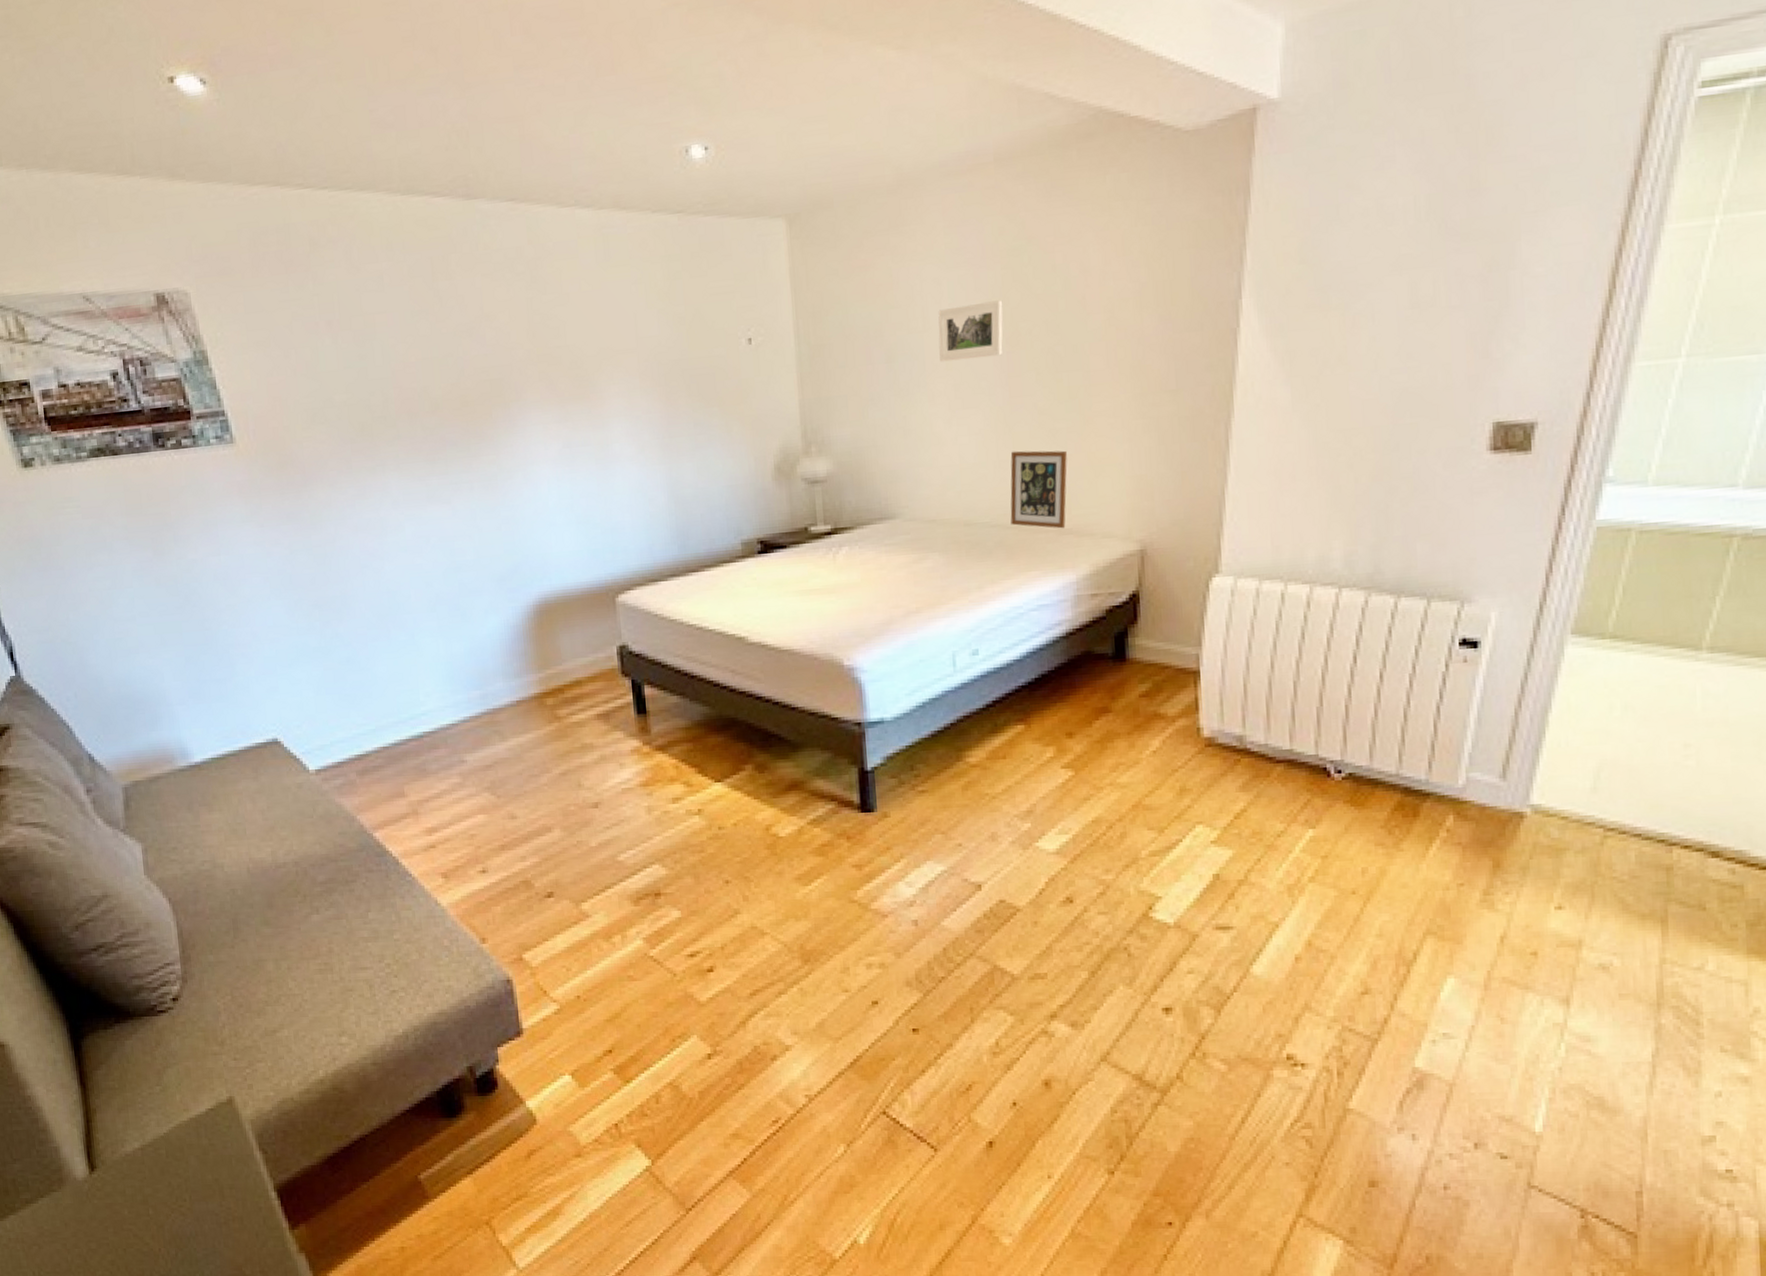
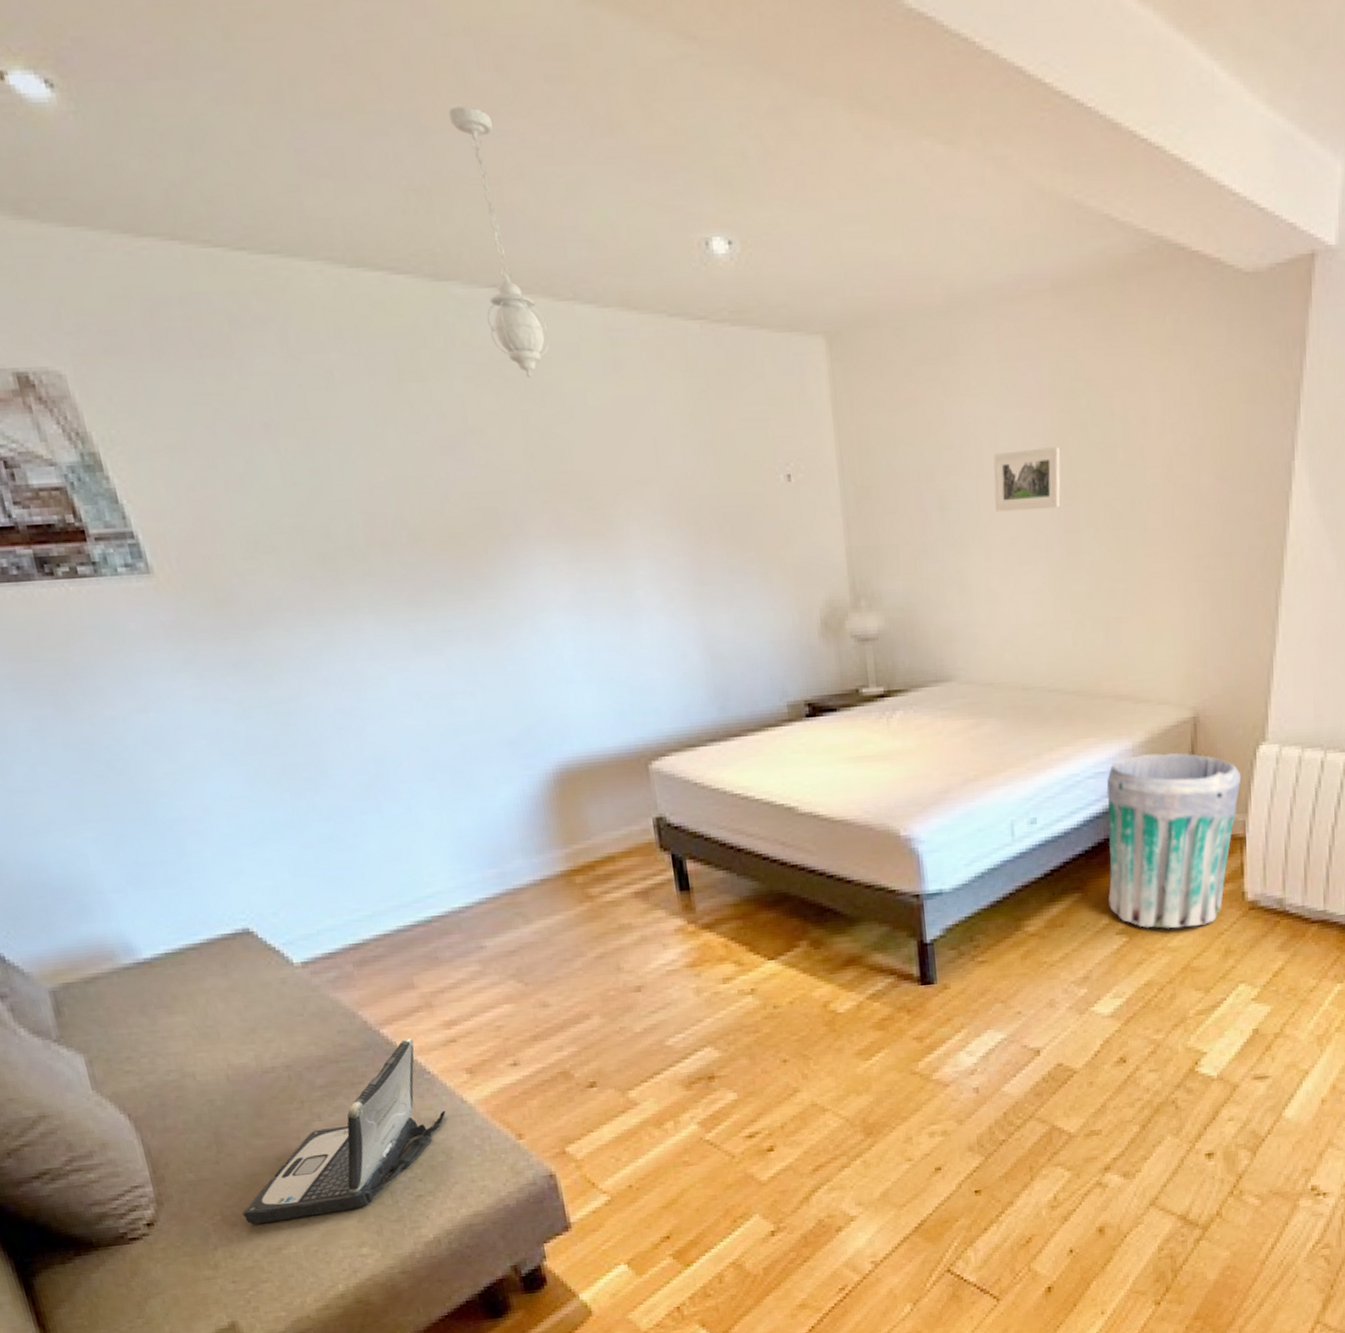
laptop: none [248,842,422,1007] -> present [242,1037,446,1224]
pendant light: none [486,63,554,272] -> present [448,106,551,379]
picture frame: present [1010,450,1067,529] -> none [1067,611,1124,695]
trash can: none [1050,585,1194,765] -> present [1106,752,1242,929]

